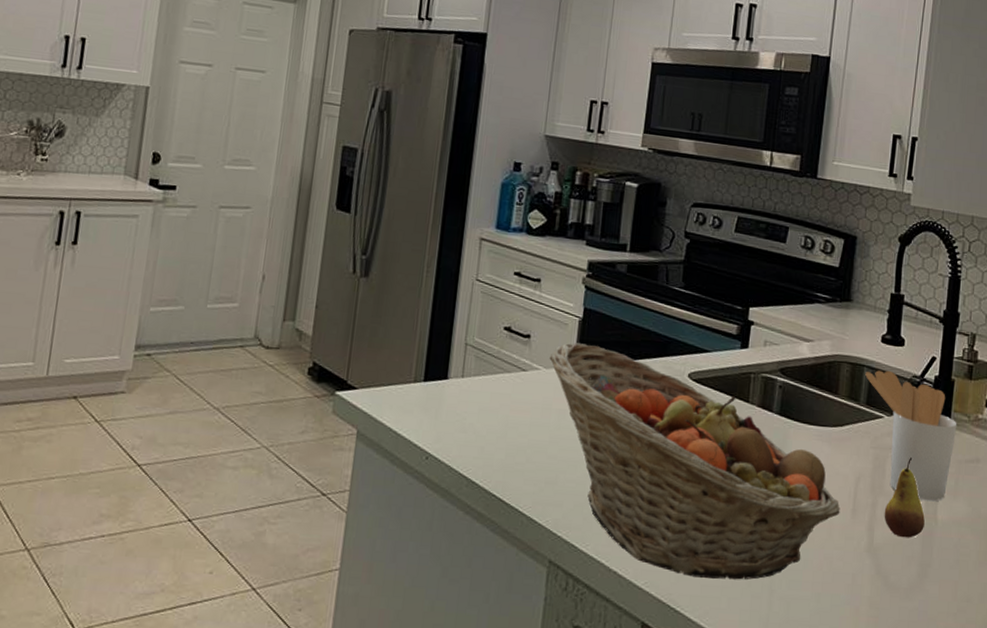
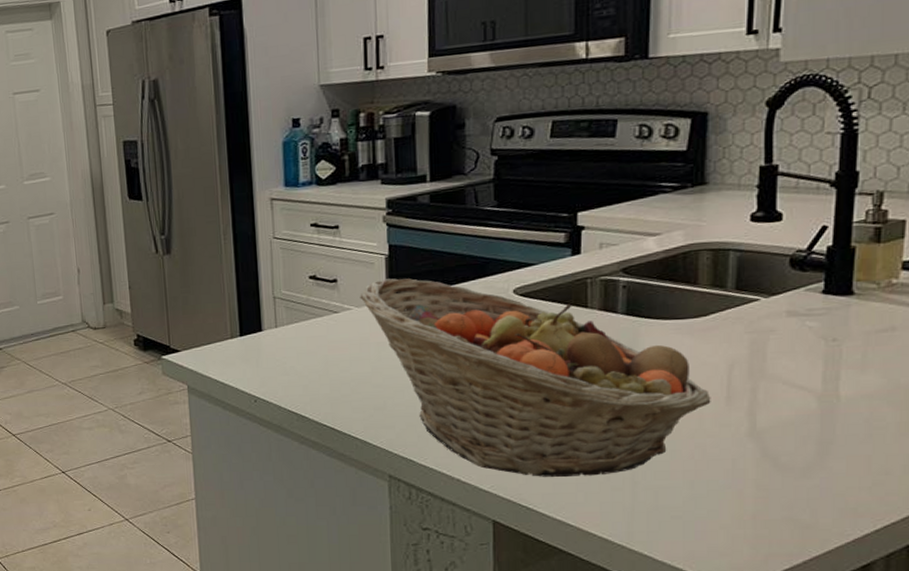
utensil holder: present [865,370,957,502] -> none [732,250,862,379]
fruit: present [884,456,925,538] -> none [768,335,823,419]

